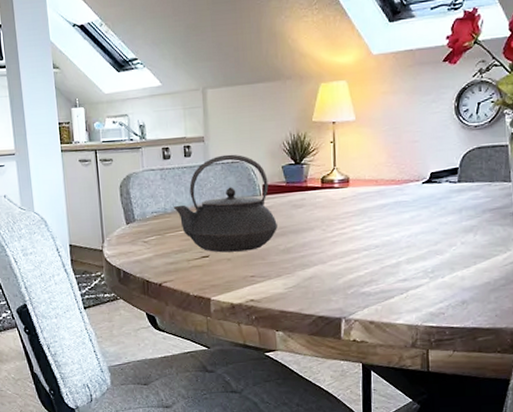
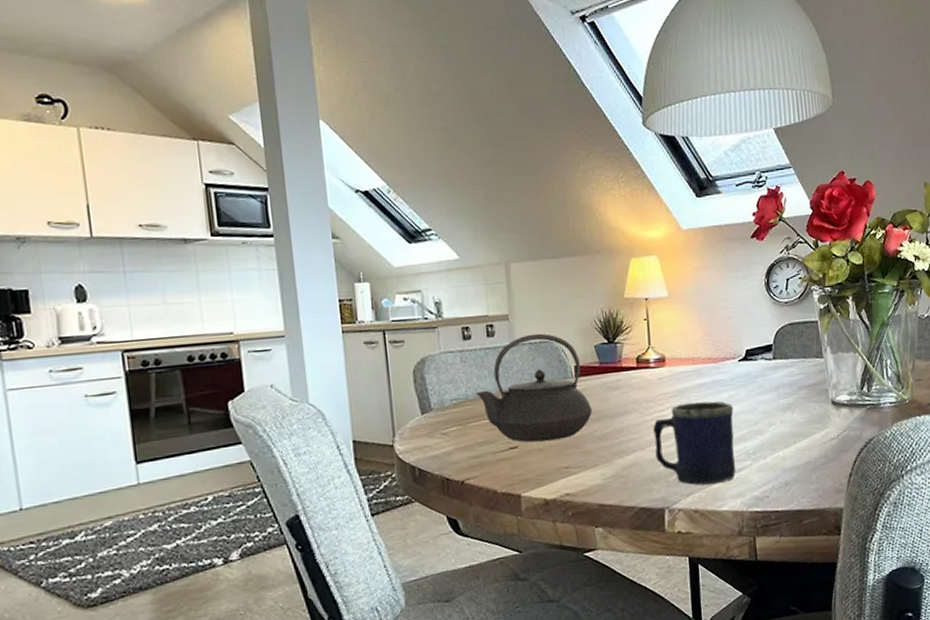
mug: none [334,221,415,299] -> present [653,401,736,486]

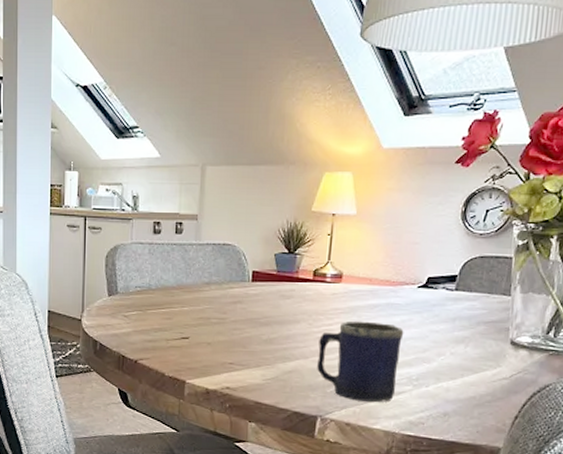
teapot: present [475,333,592,443] -> none [158,235,263,337]

